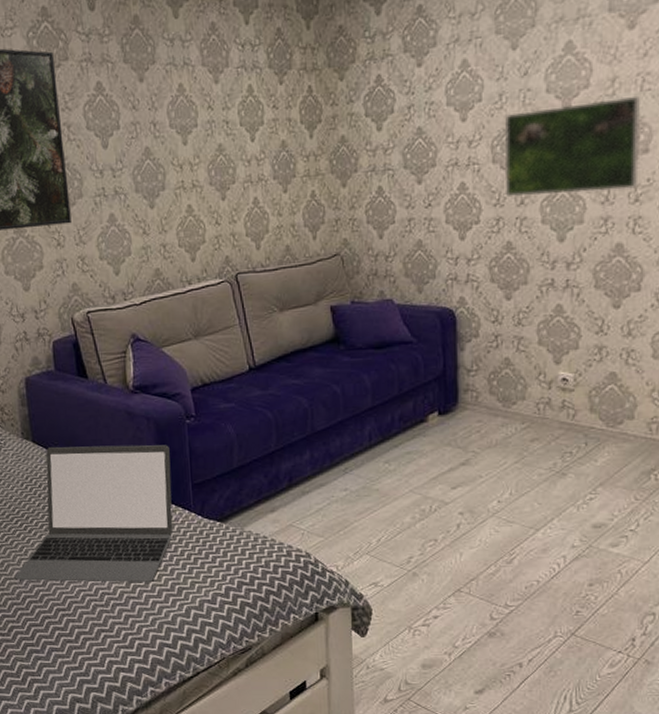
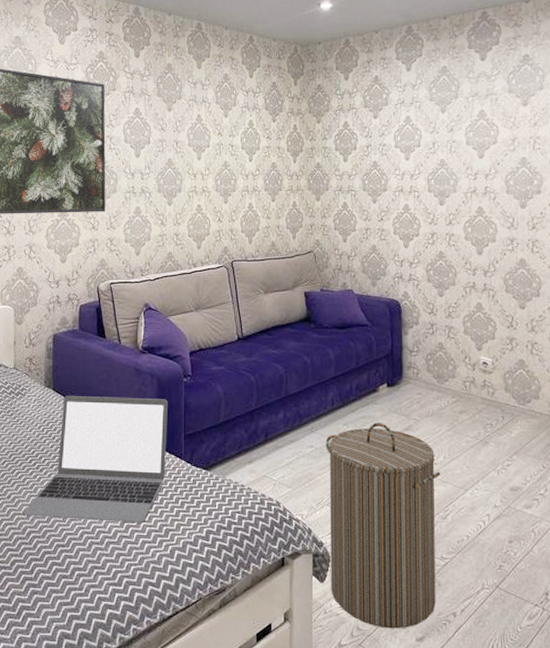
laundry hamper: none [362,458,506,682] -> present [325,423,441,629]
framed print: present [504,95,641,196] -> none [436,152,535,219]

